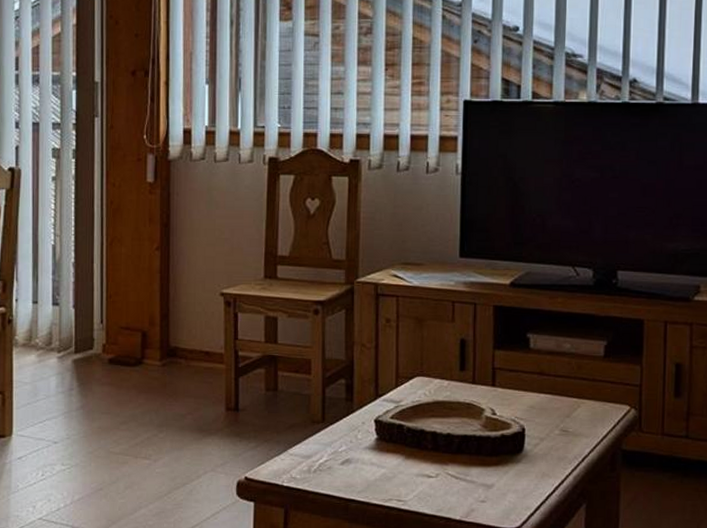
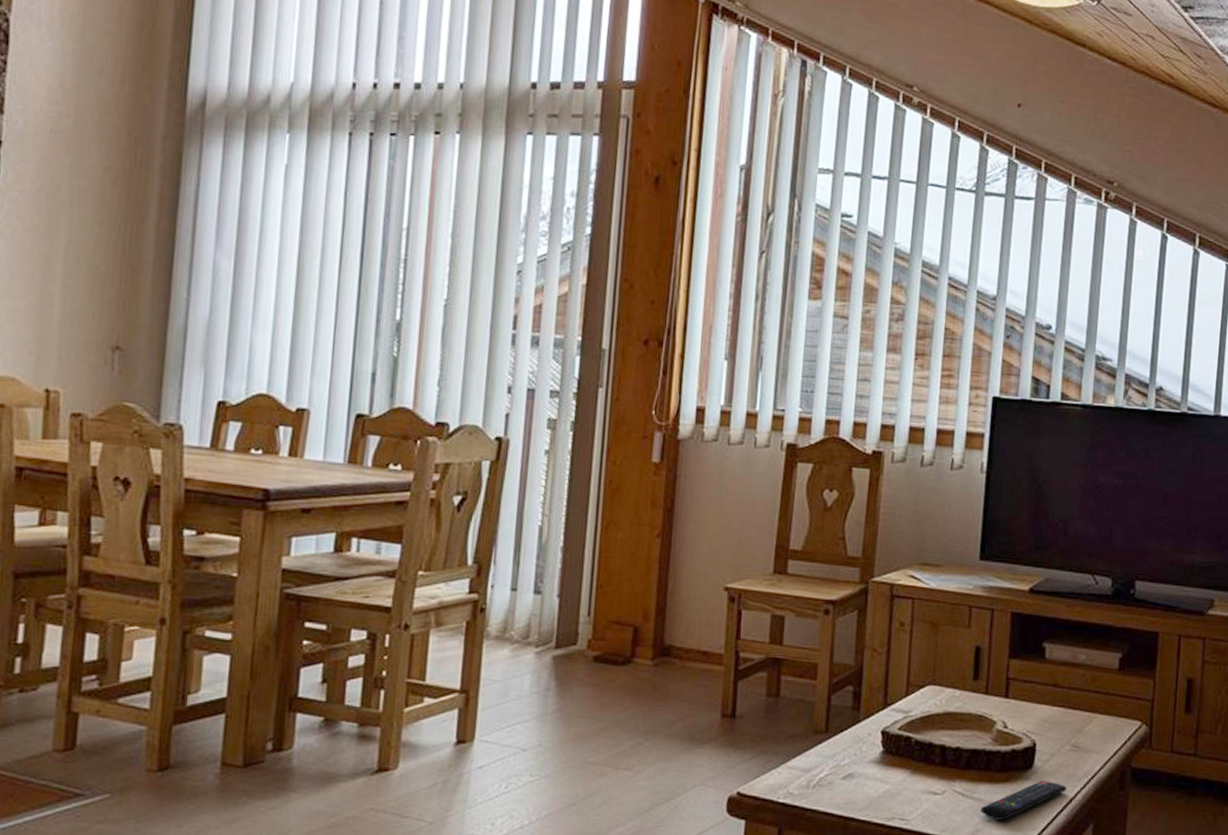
remote control: none [474,464,558,501] -> present [981,781,1067,820]

